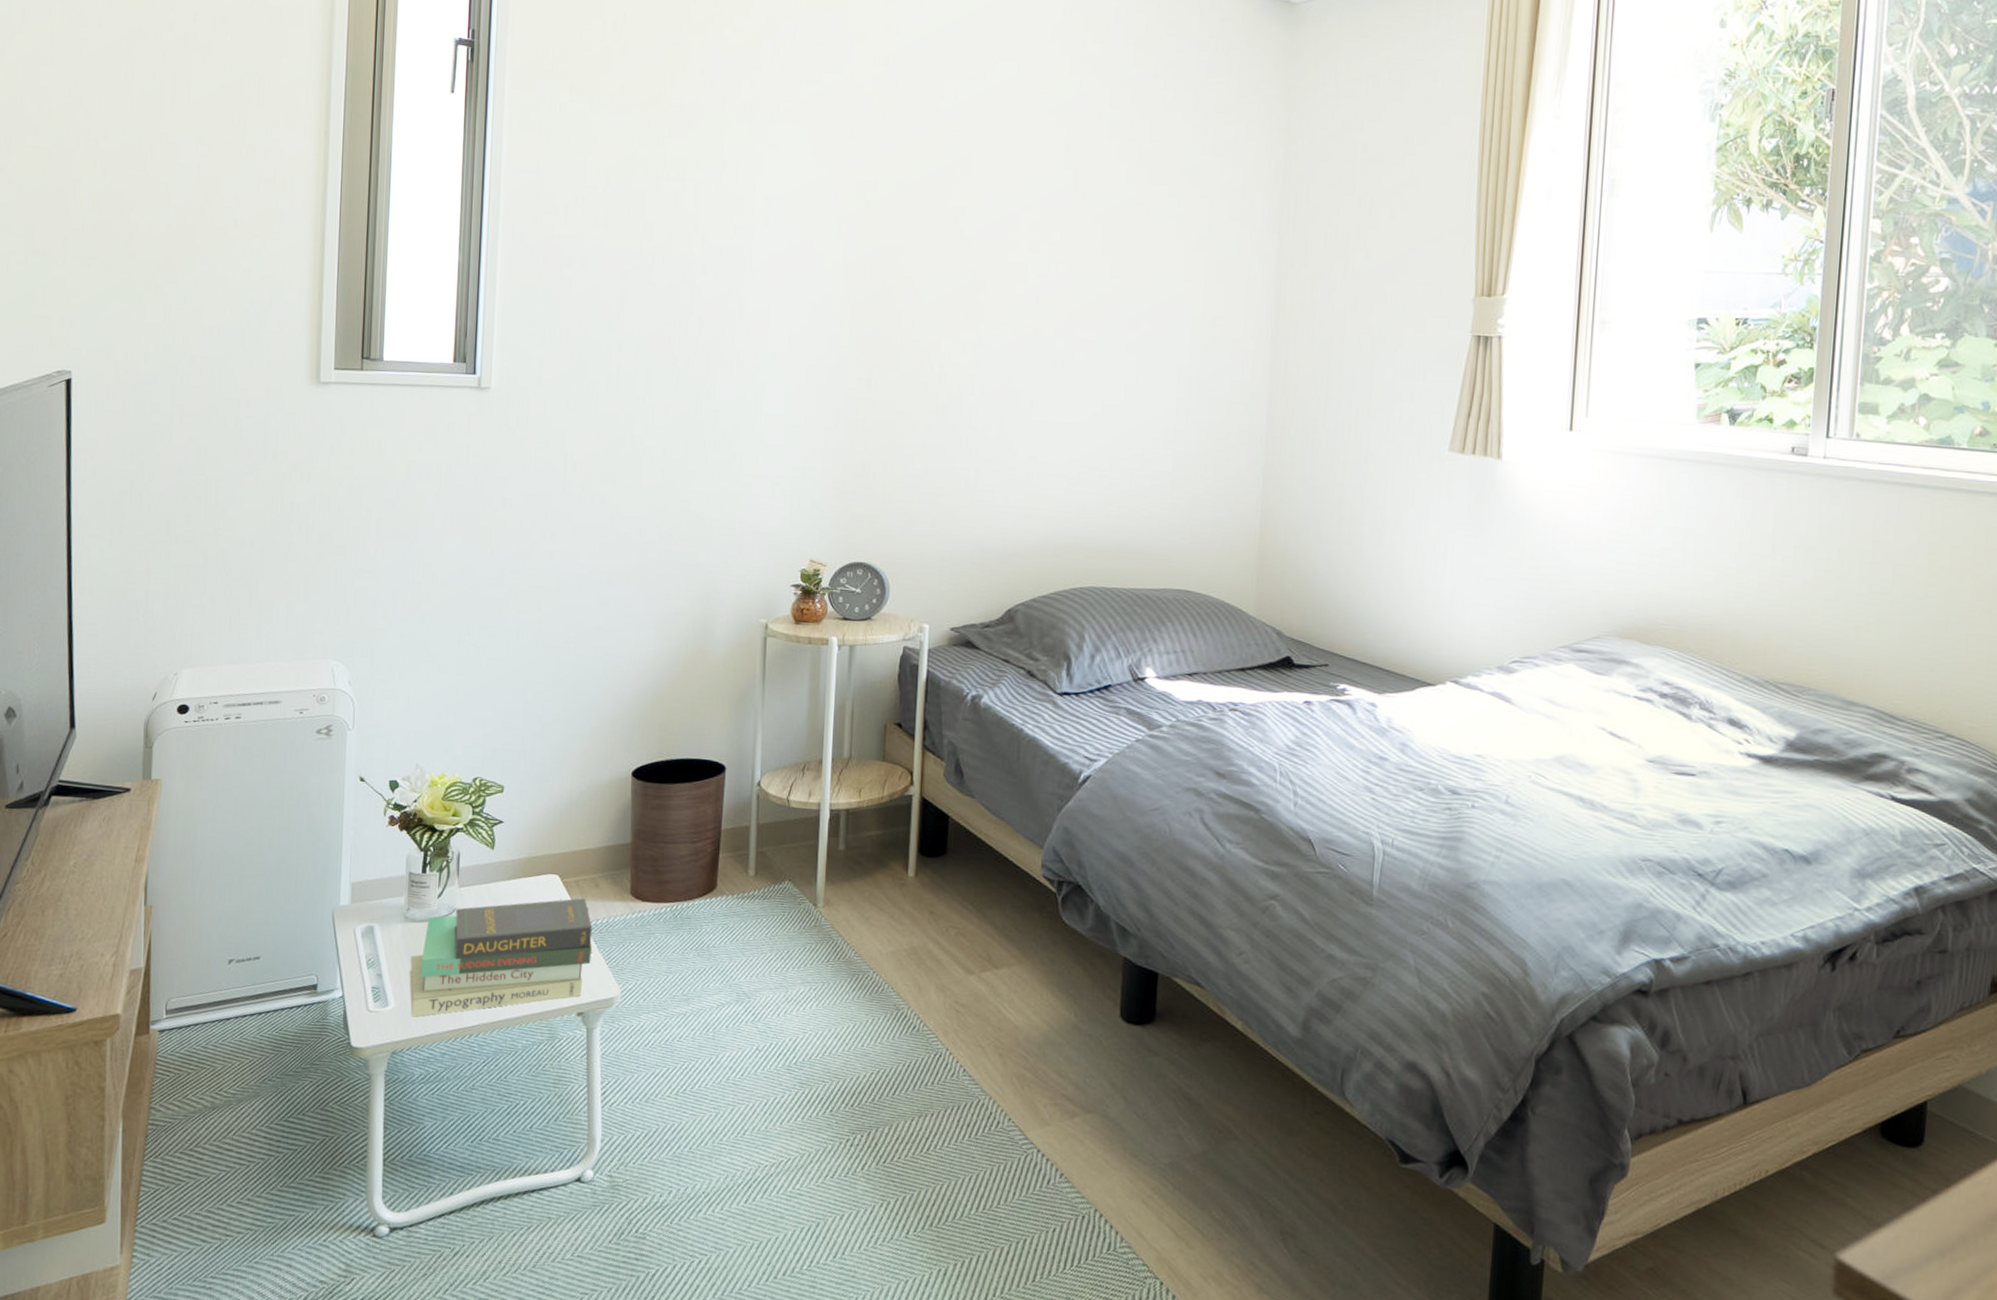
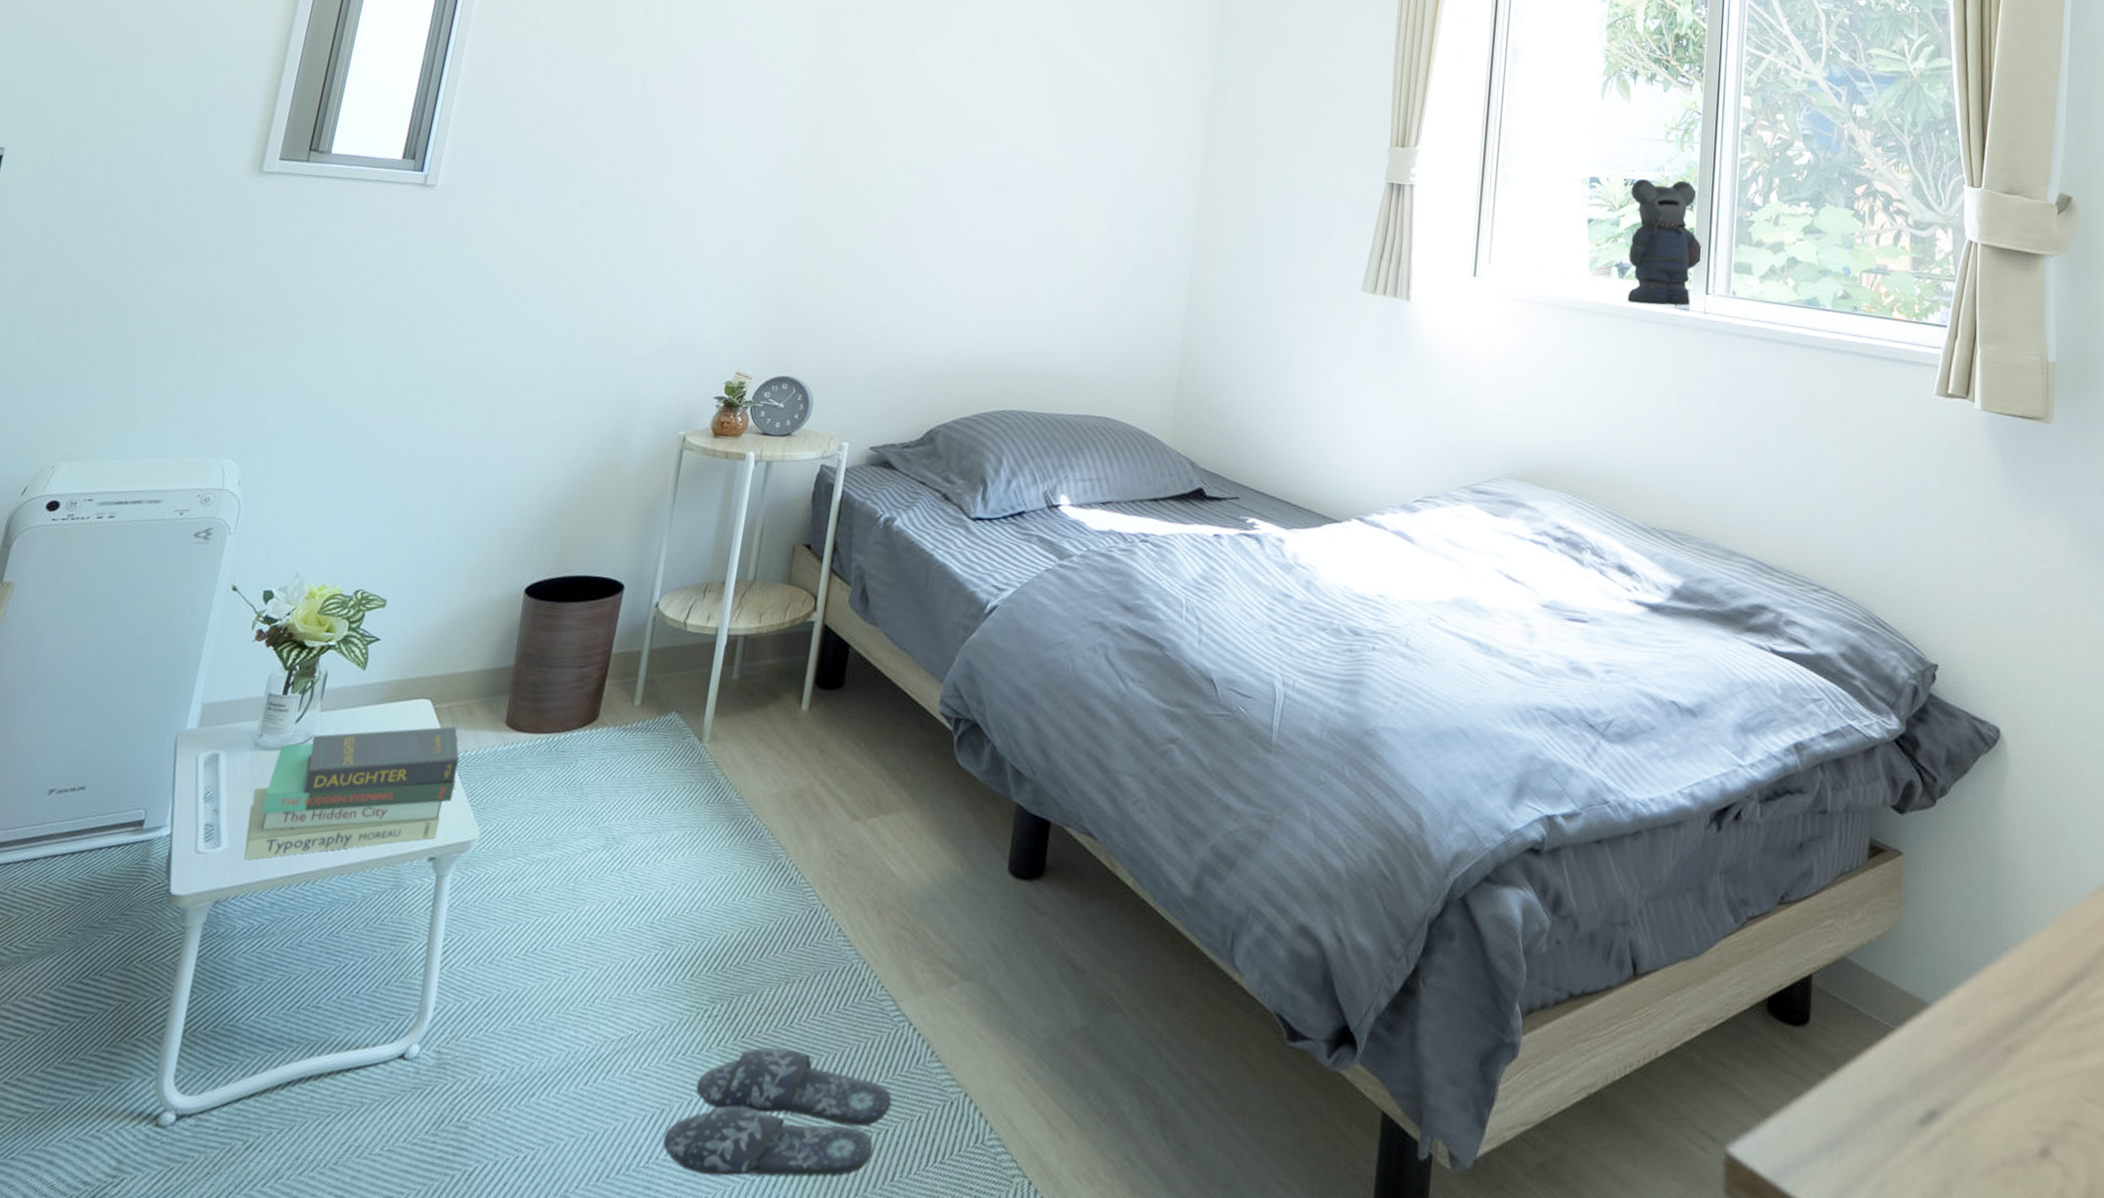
slippers: none [822,1171,1027,1277] -> present [663,1047,892,1176]
bear: none [1739,316,1830,455] -> present [1627,178,1708,310]

